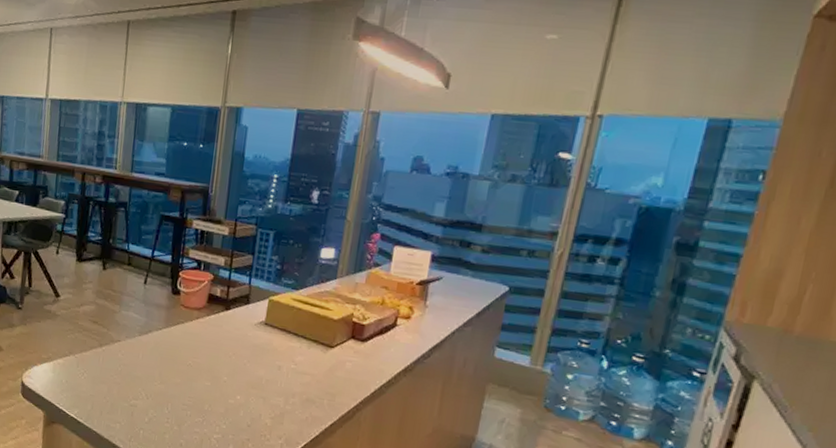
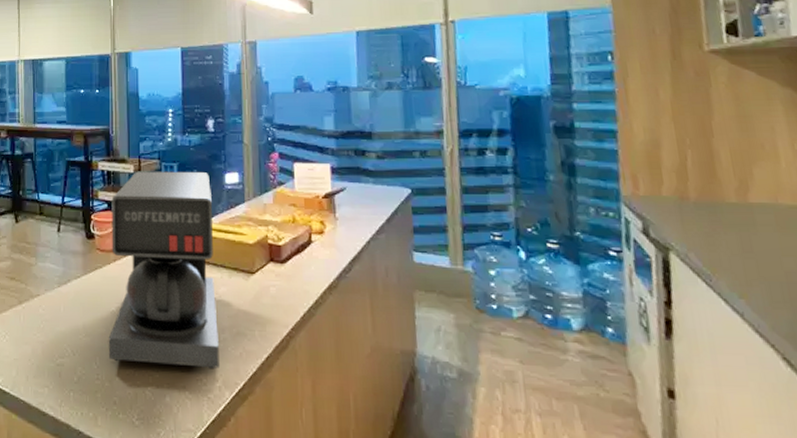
coffee maker: none [180,234,305,428] -> present [108,171,220,370]

